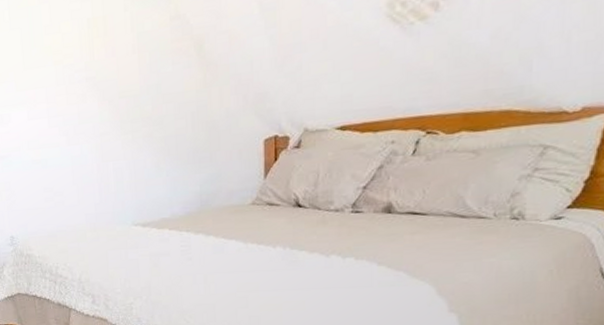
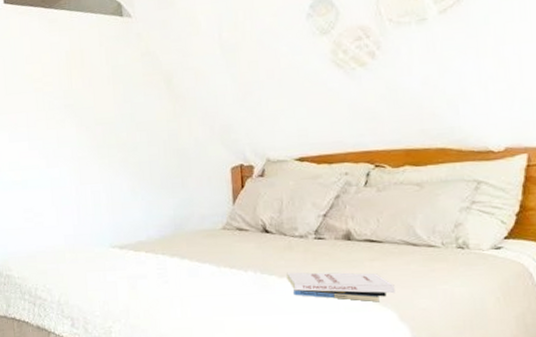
books: none [318,246,436,277] -> present [287,272,395,302]

